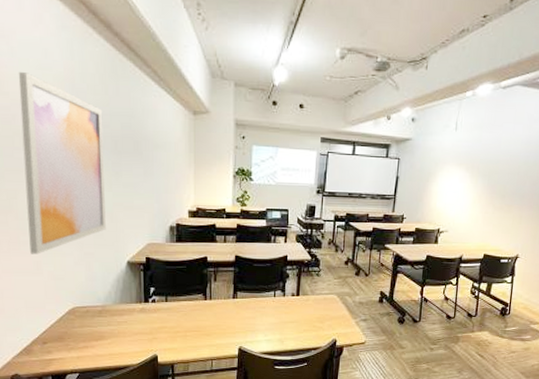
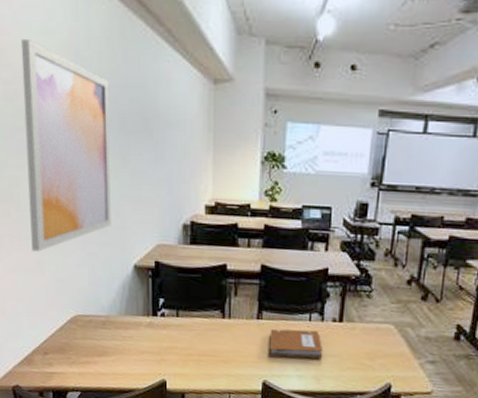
notebook: none [243,304,286,327] -> present [269,328,324,359]

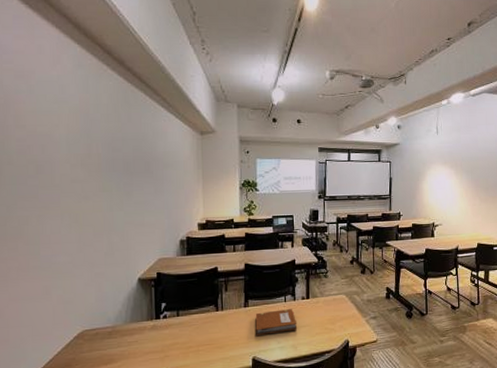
wall art: present [20,38,111,252] -> none [35,106,117,279]

